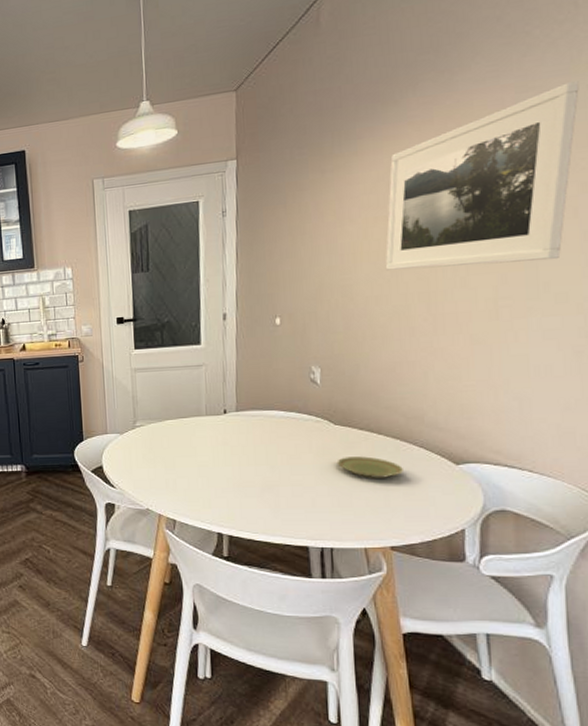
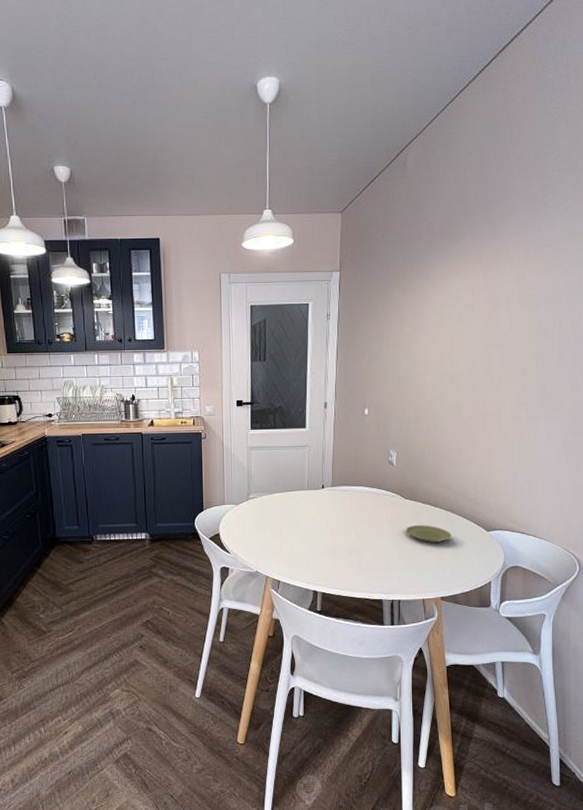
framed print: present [385,81,579,270] -> none [445,245,575,377]

